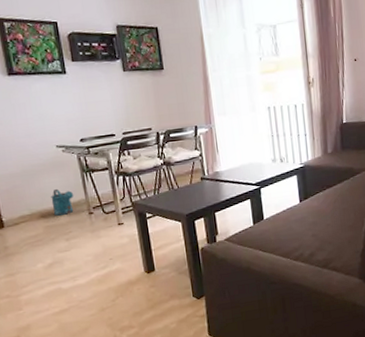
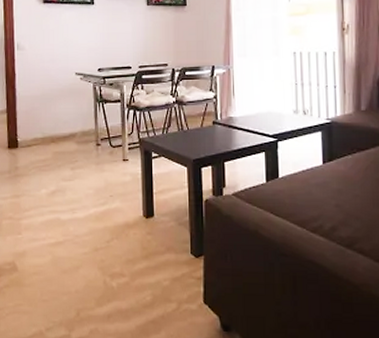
watering can: present [51,188,74,216] -> none [63,115,85,143]

